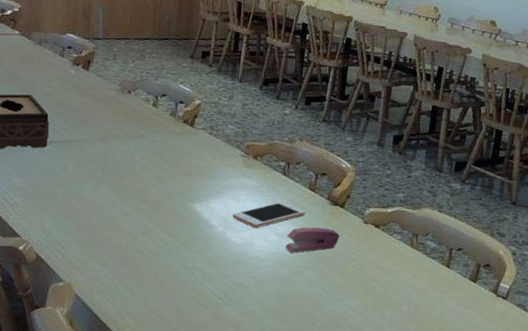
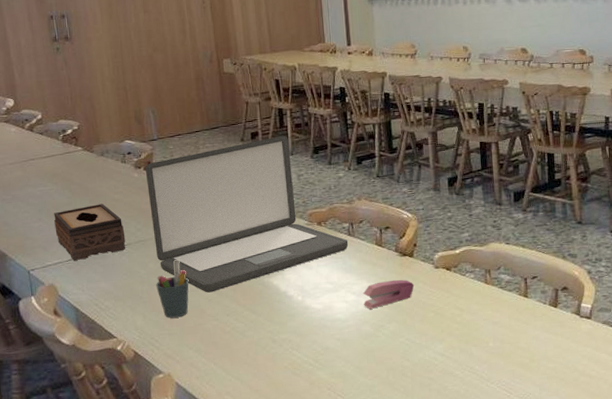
pen holder: none [72,167,109,227] -> present [156,260,189,318]
laptop: none [79,60,282,208] -> present [145,135,349,293]
cell phone: present [232,201,306,228] -> none [308,261,377,291]

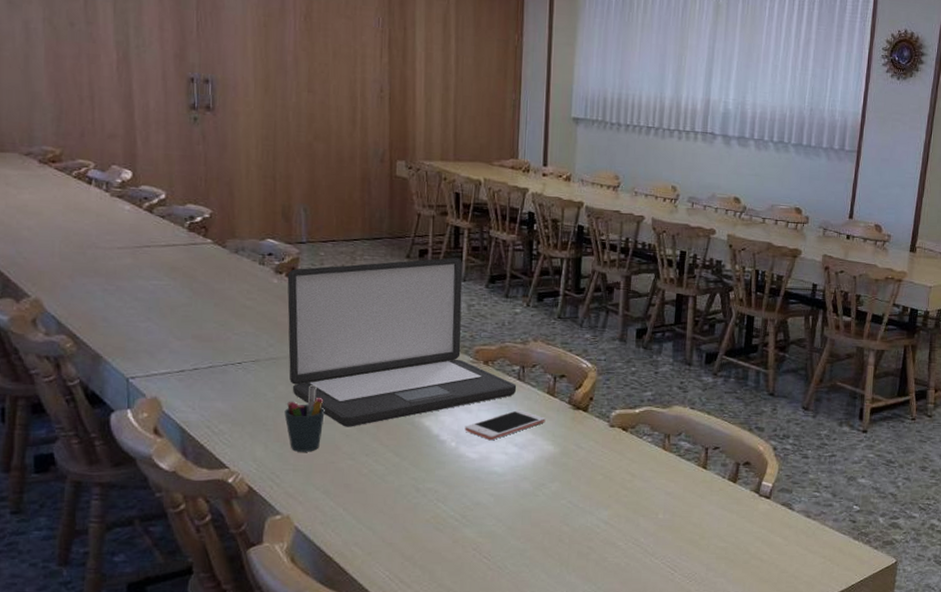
tissue box: present [54,204,126,261] -> none [167,309,254,373]
cell phone: none [308,261,377,291] -> present [465,409,546,440]
stapler: present [363,279,415,309] -> none [525,434,585,465]

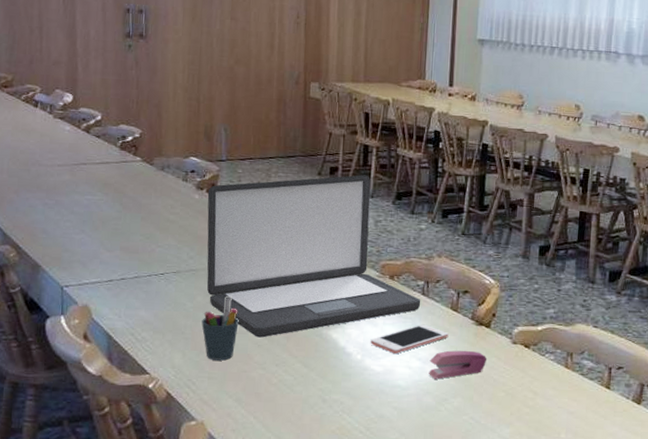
stapler: none [525,434,585,465] -> present [429,350,487,379]

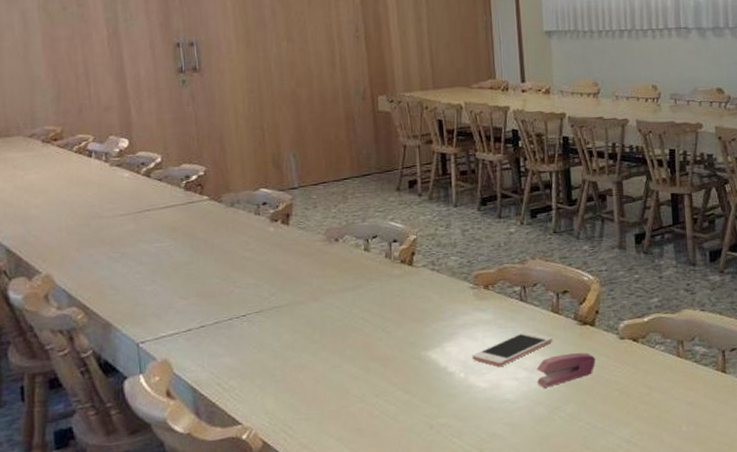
pen holder: present [201,296,239,361] -> none [291,330,331,400]
laptop: present [206,175,421,338] -> none [282,184,520,369]

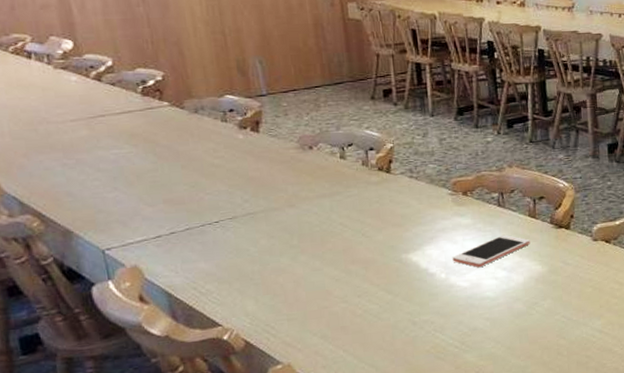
stapler: present [536,352,596,388] -> none [515,253,571,286]

